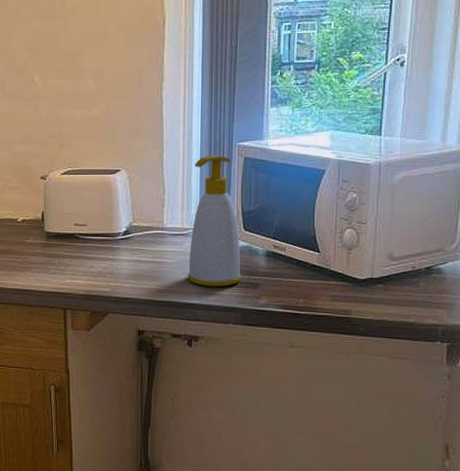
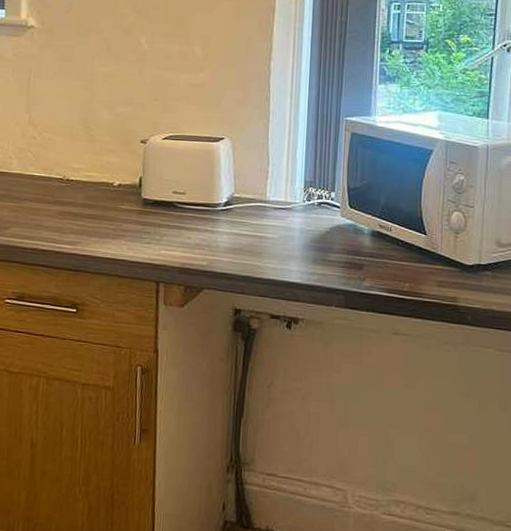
soap bottle: present [187,155,242,287] -> none [289,128,346,266]

